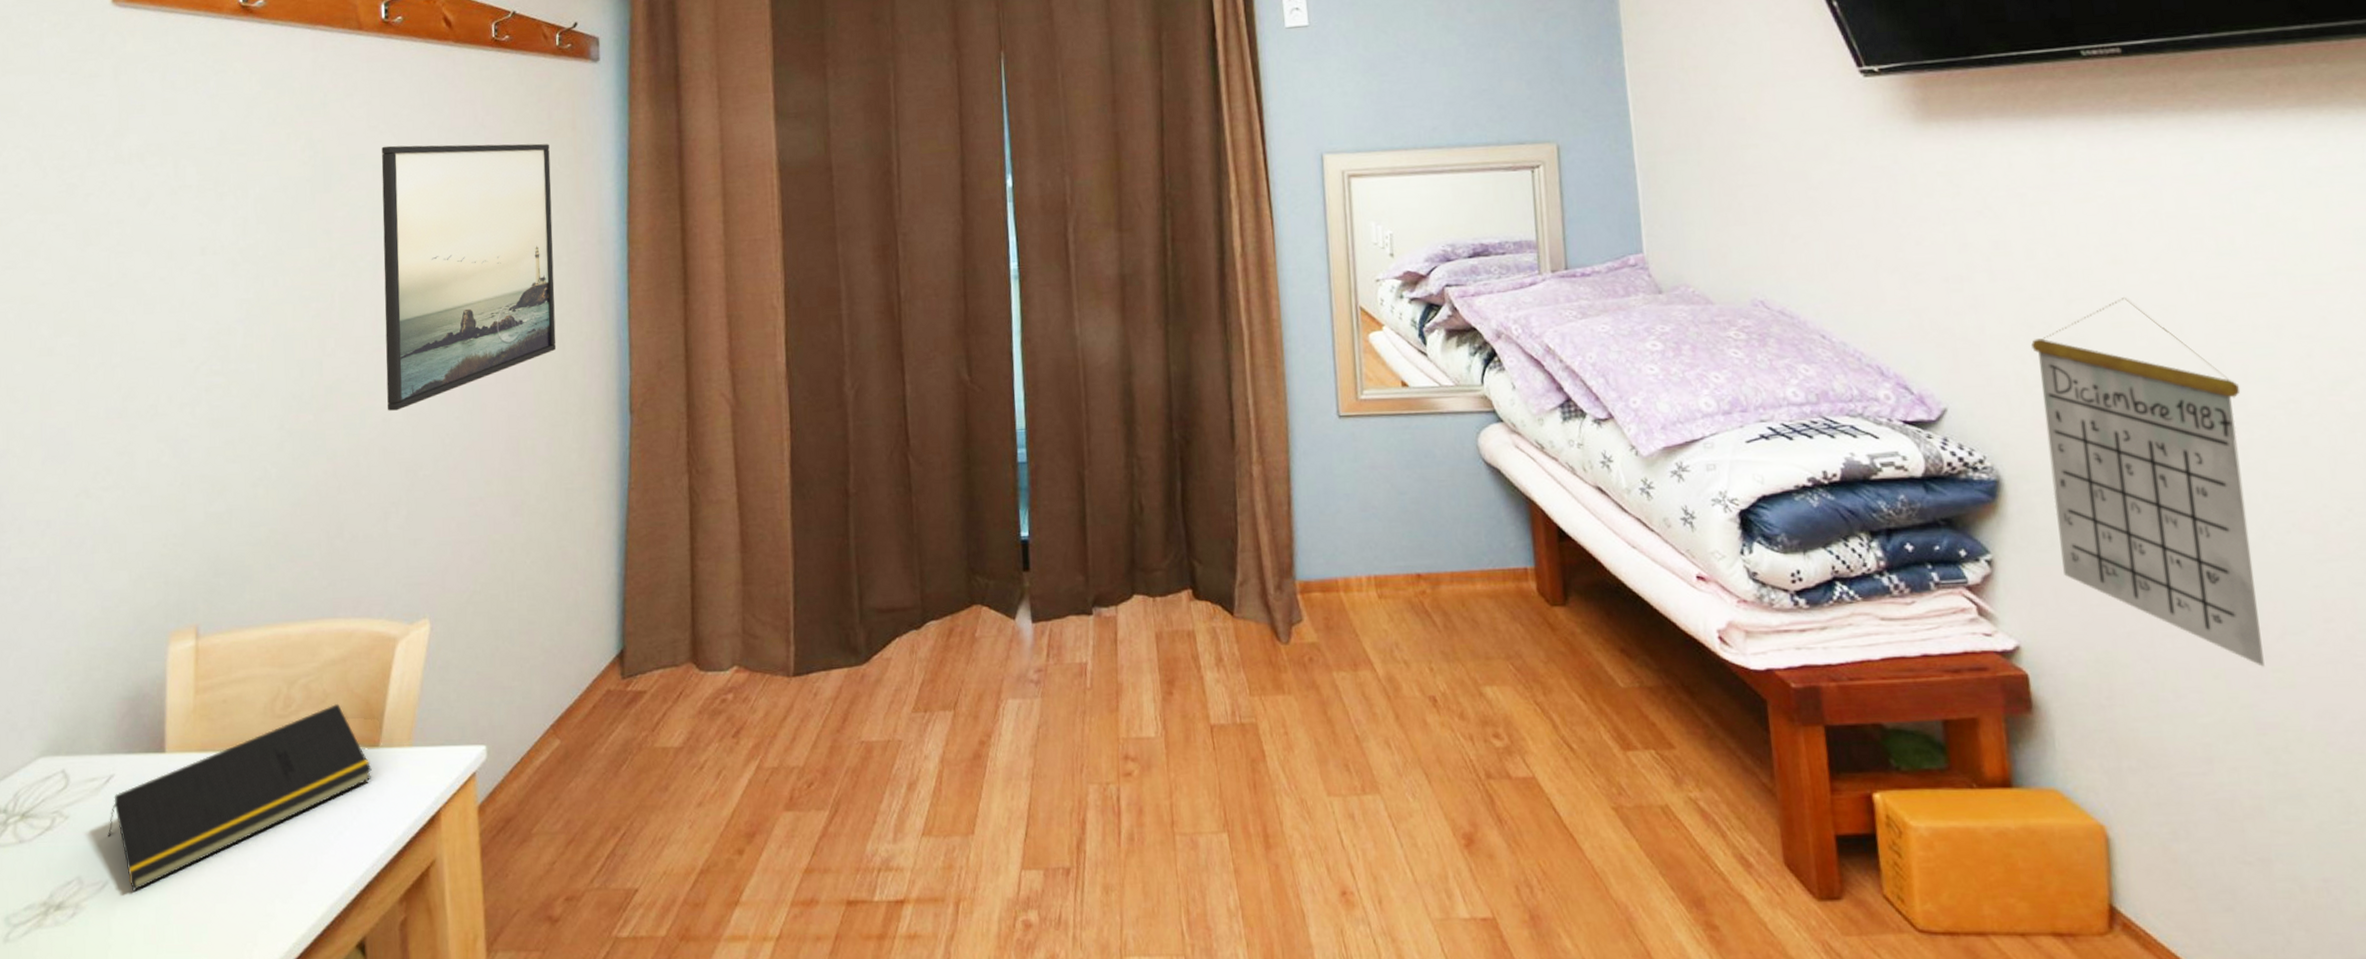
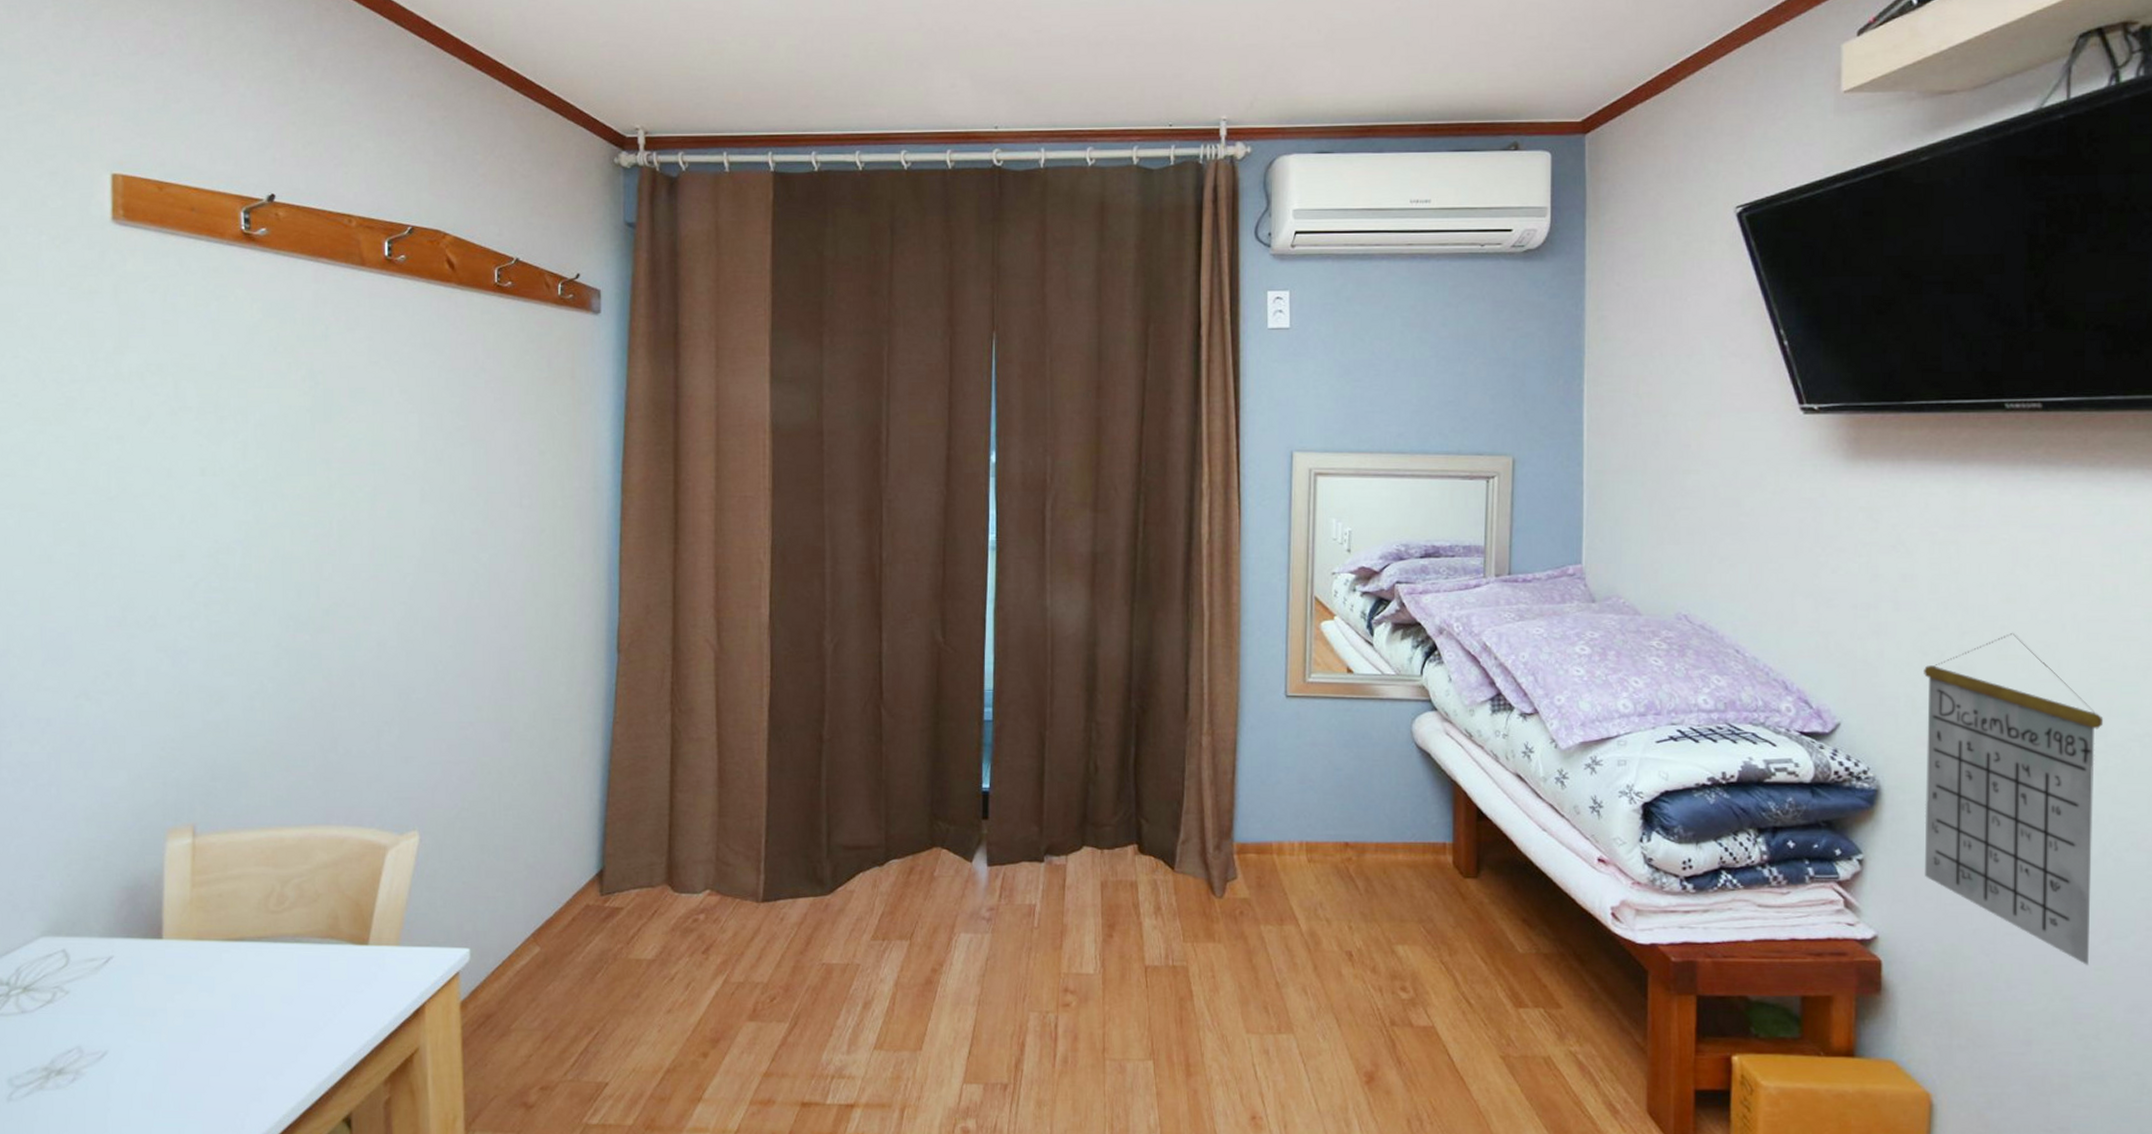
notepad: present [107,703,372,892] -> none [106,903,361,1062]
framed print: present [381,143,557,411] -> none [381,382,549,636]

